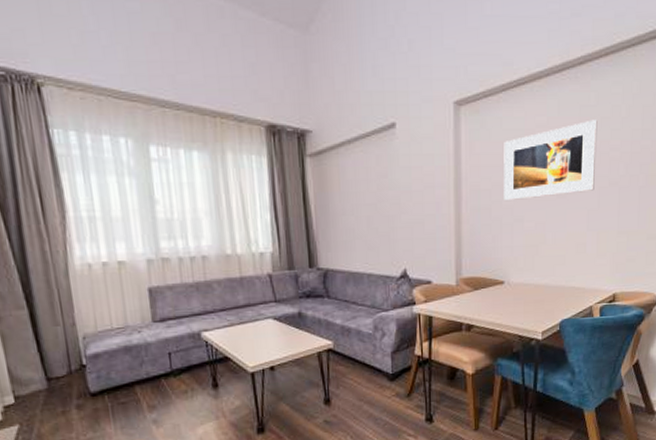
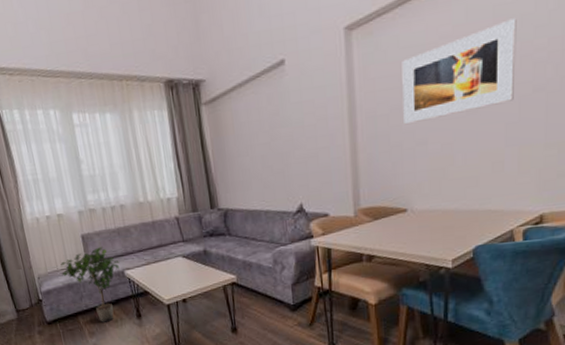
potted plant: none [117,302,196,394] -> present [61,246,120,323]

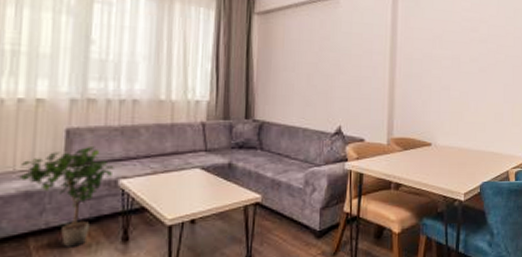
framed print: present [402,18,517,124] -> none [433,9,512,71]

